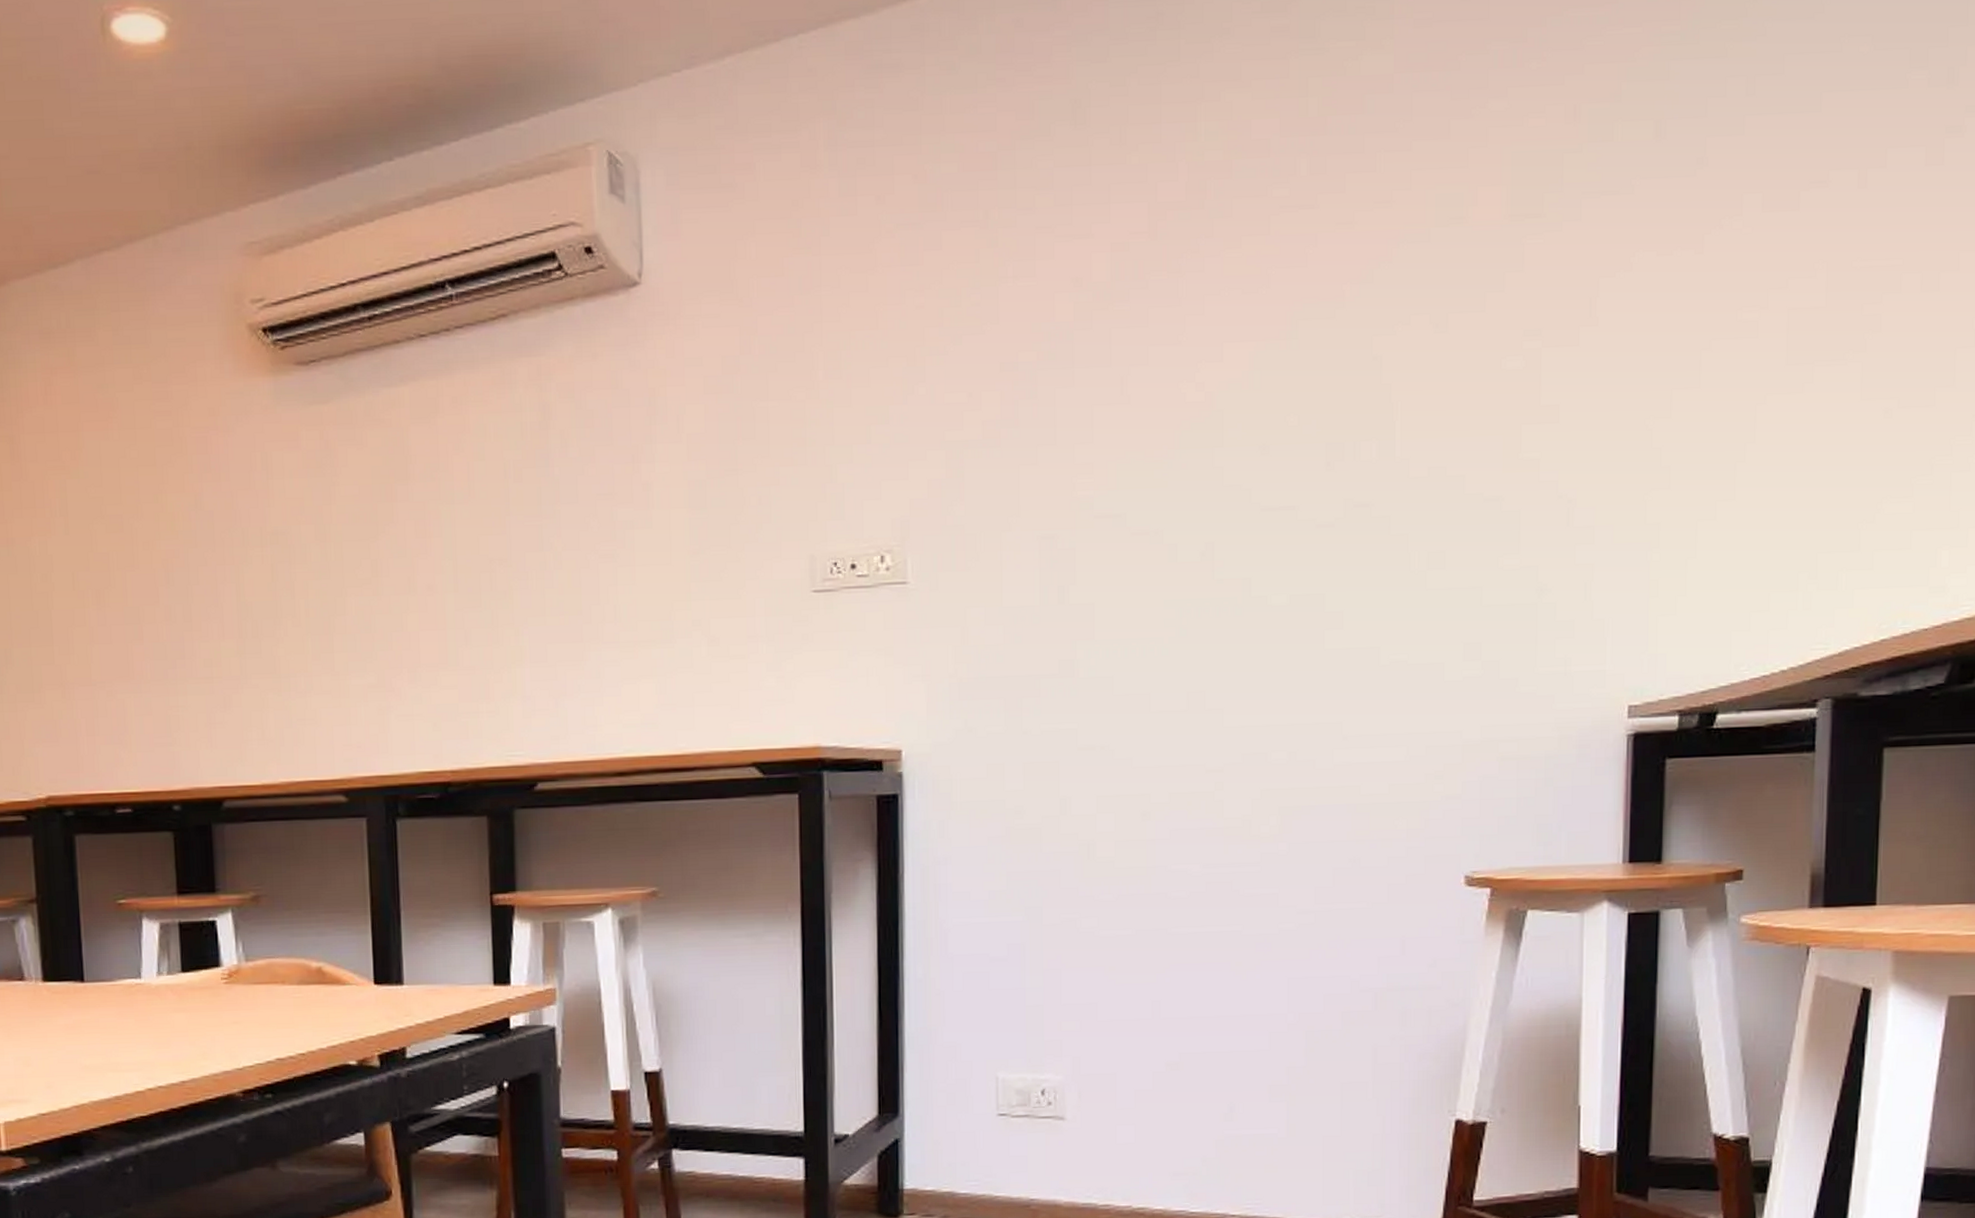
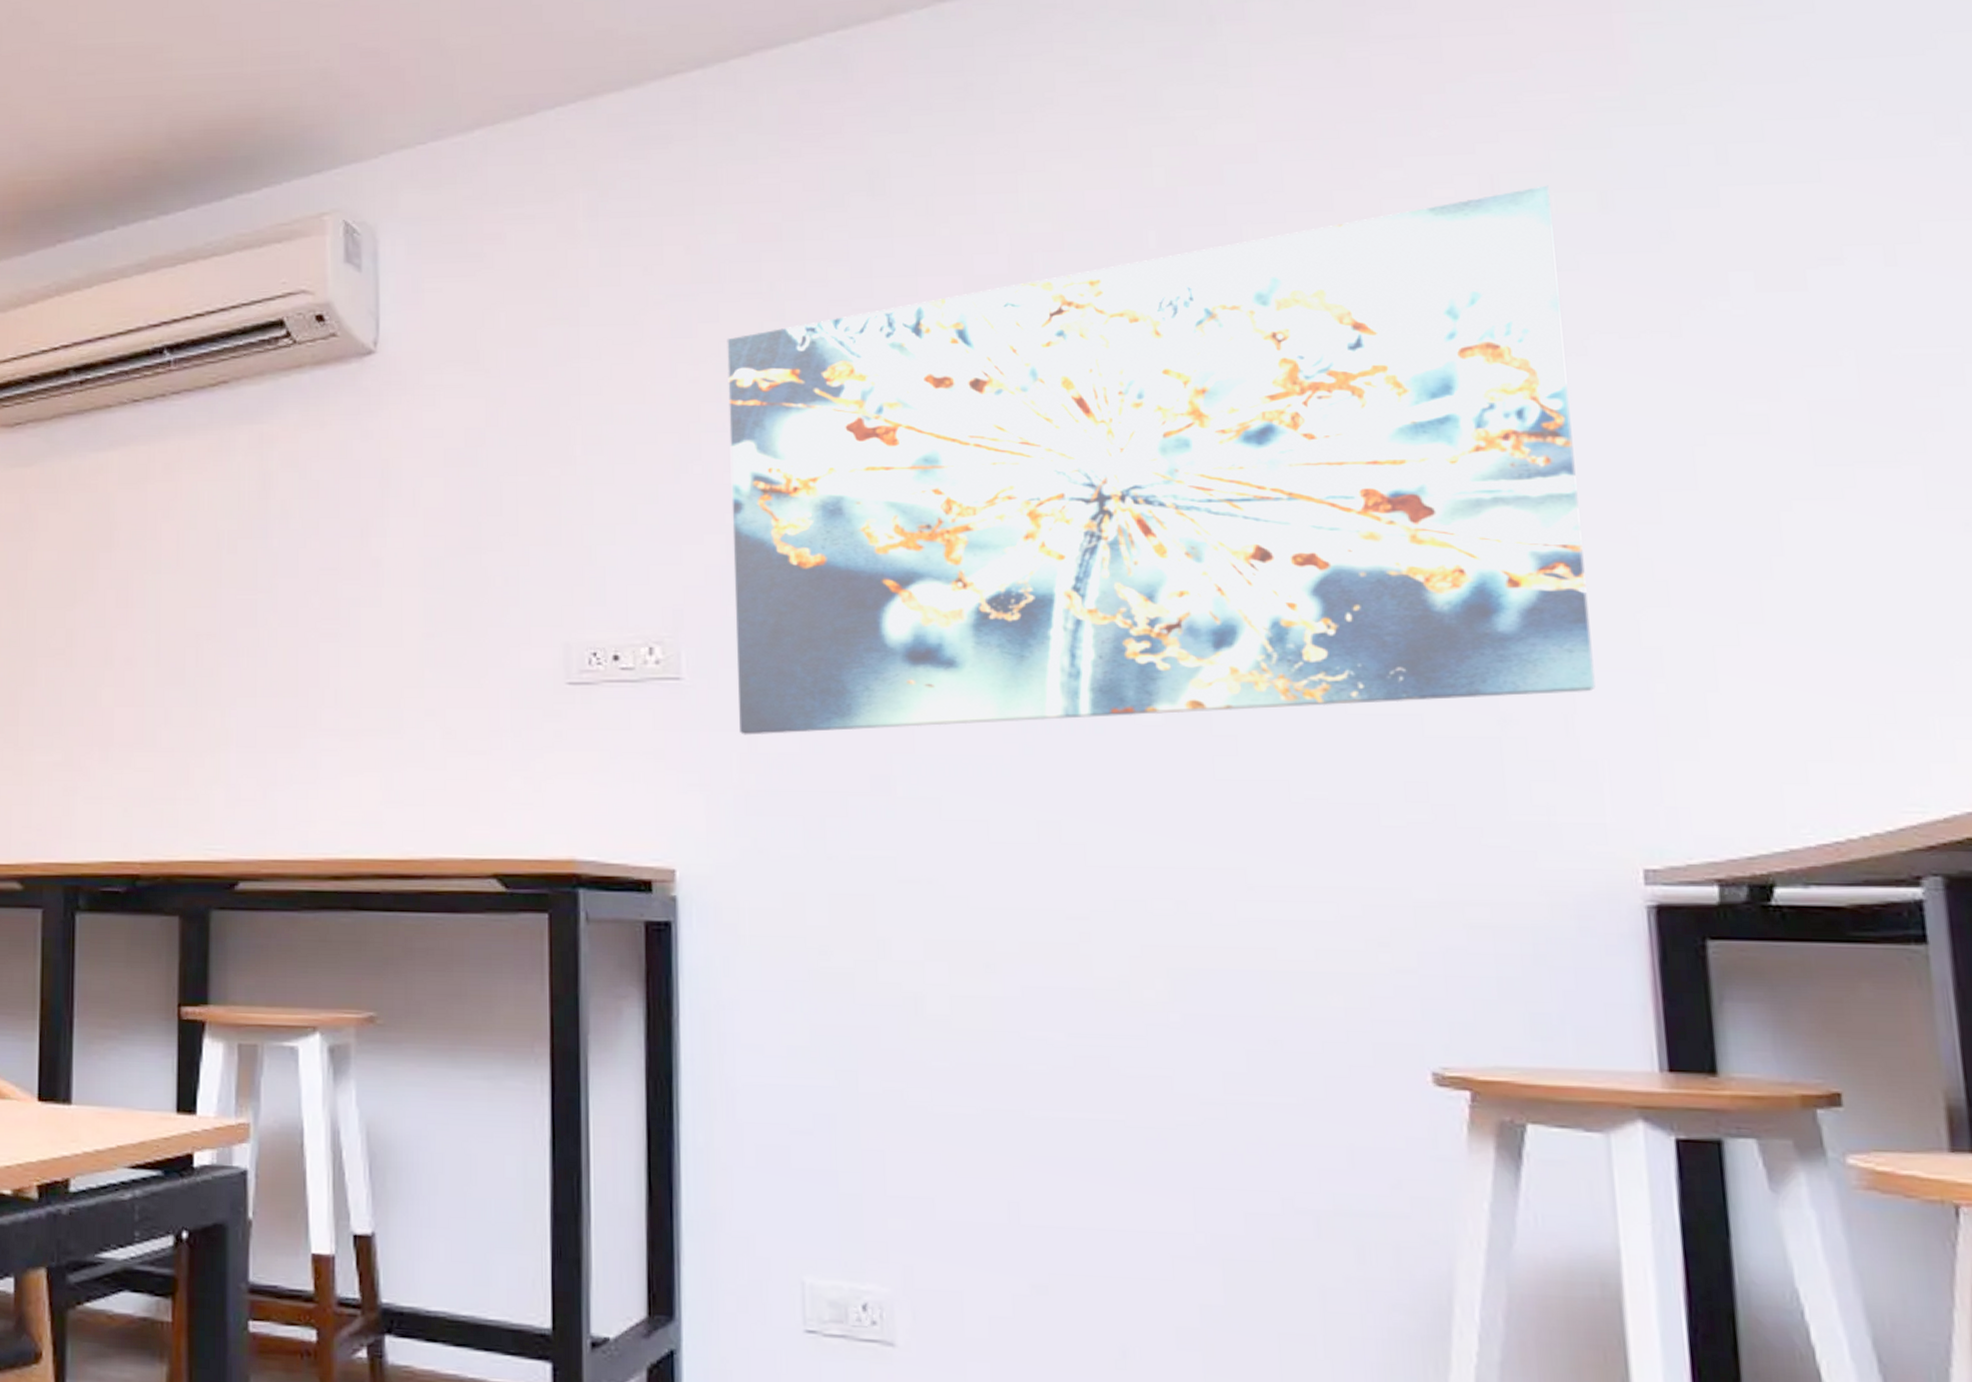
wall art: none [948,115,1618,631] -> present [727,185,1596,735]

